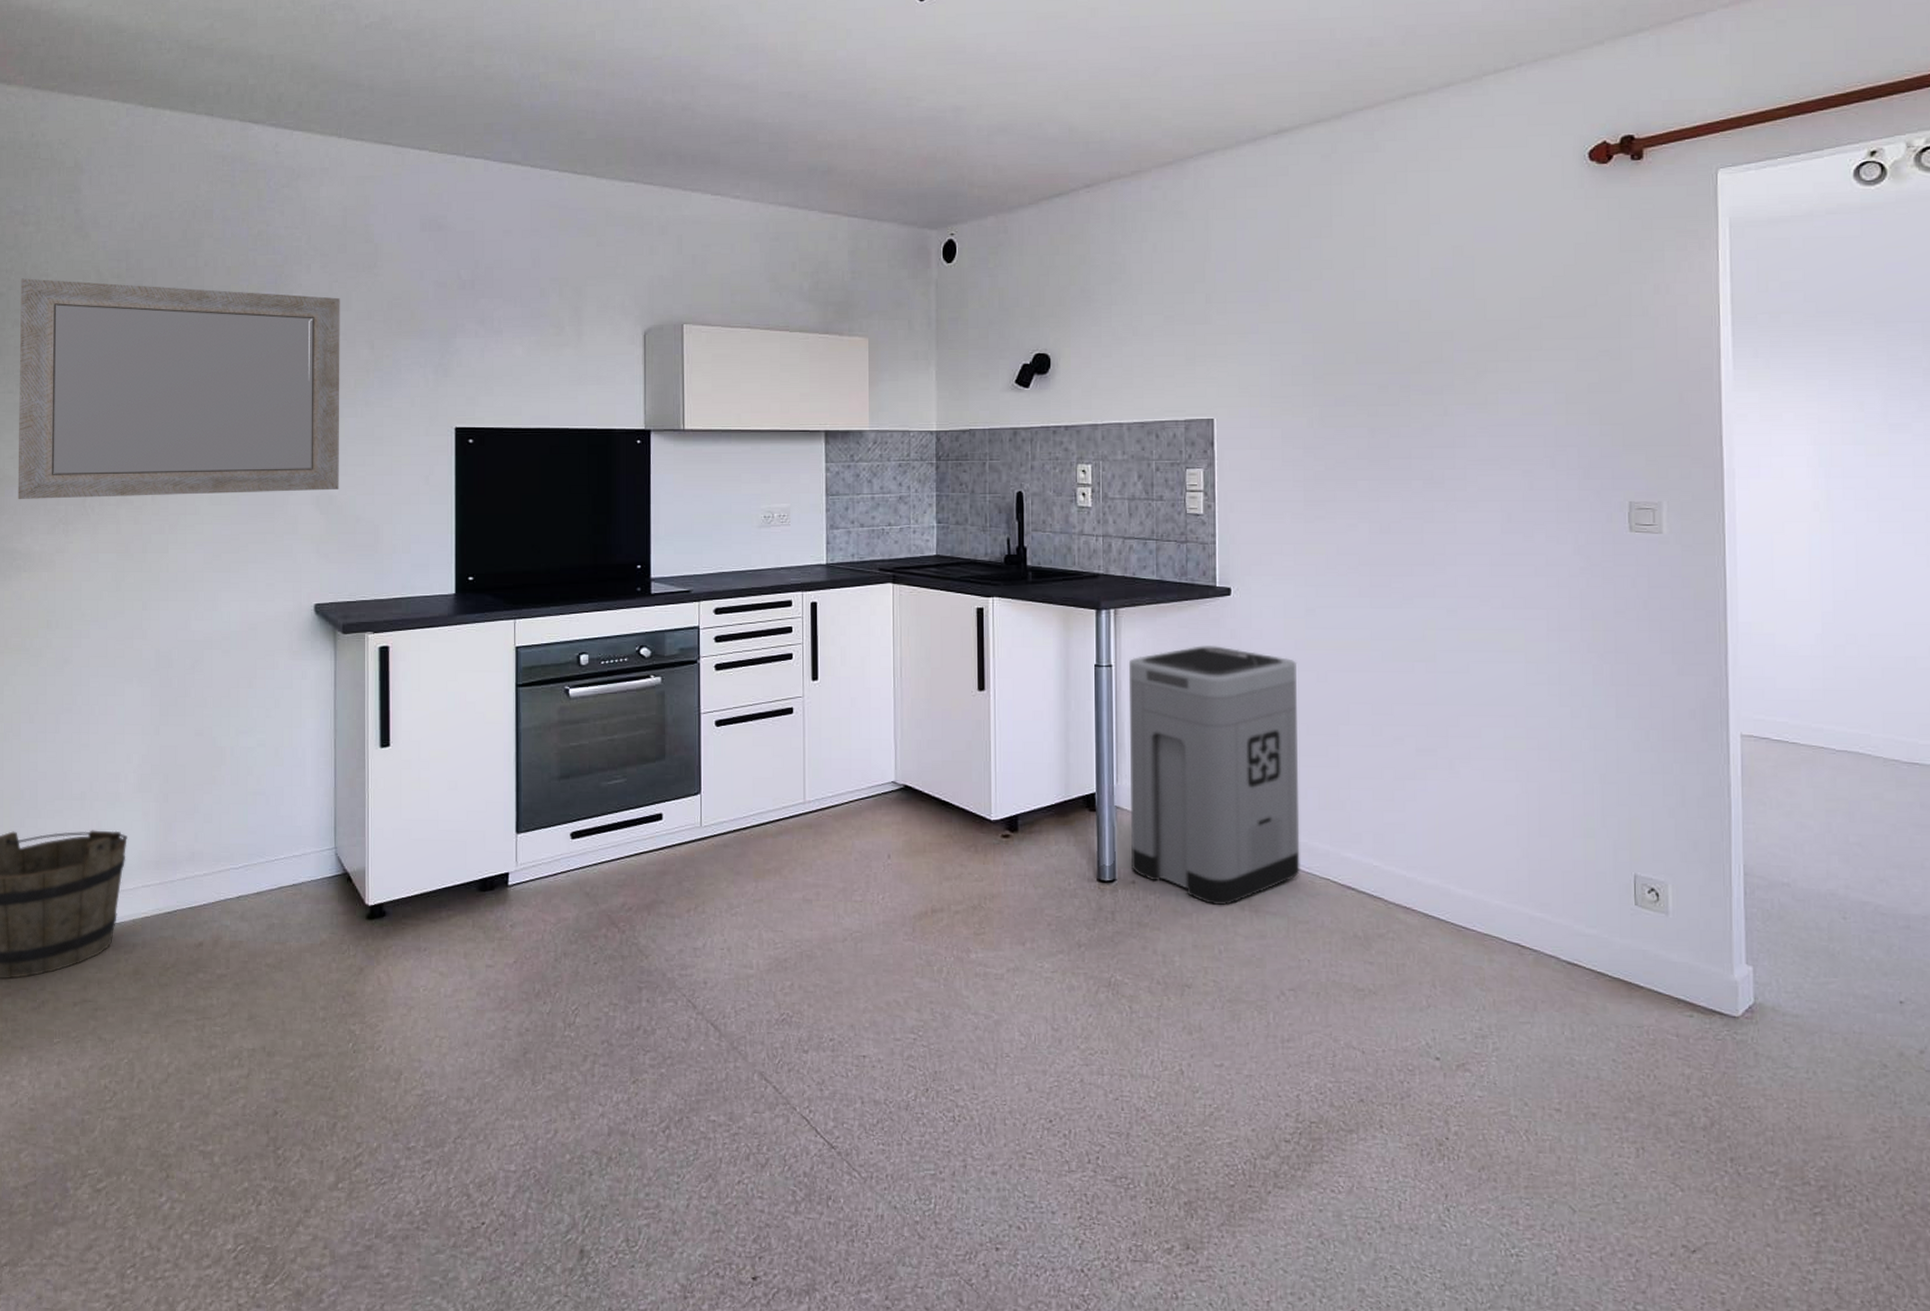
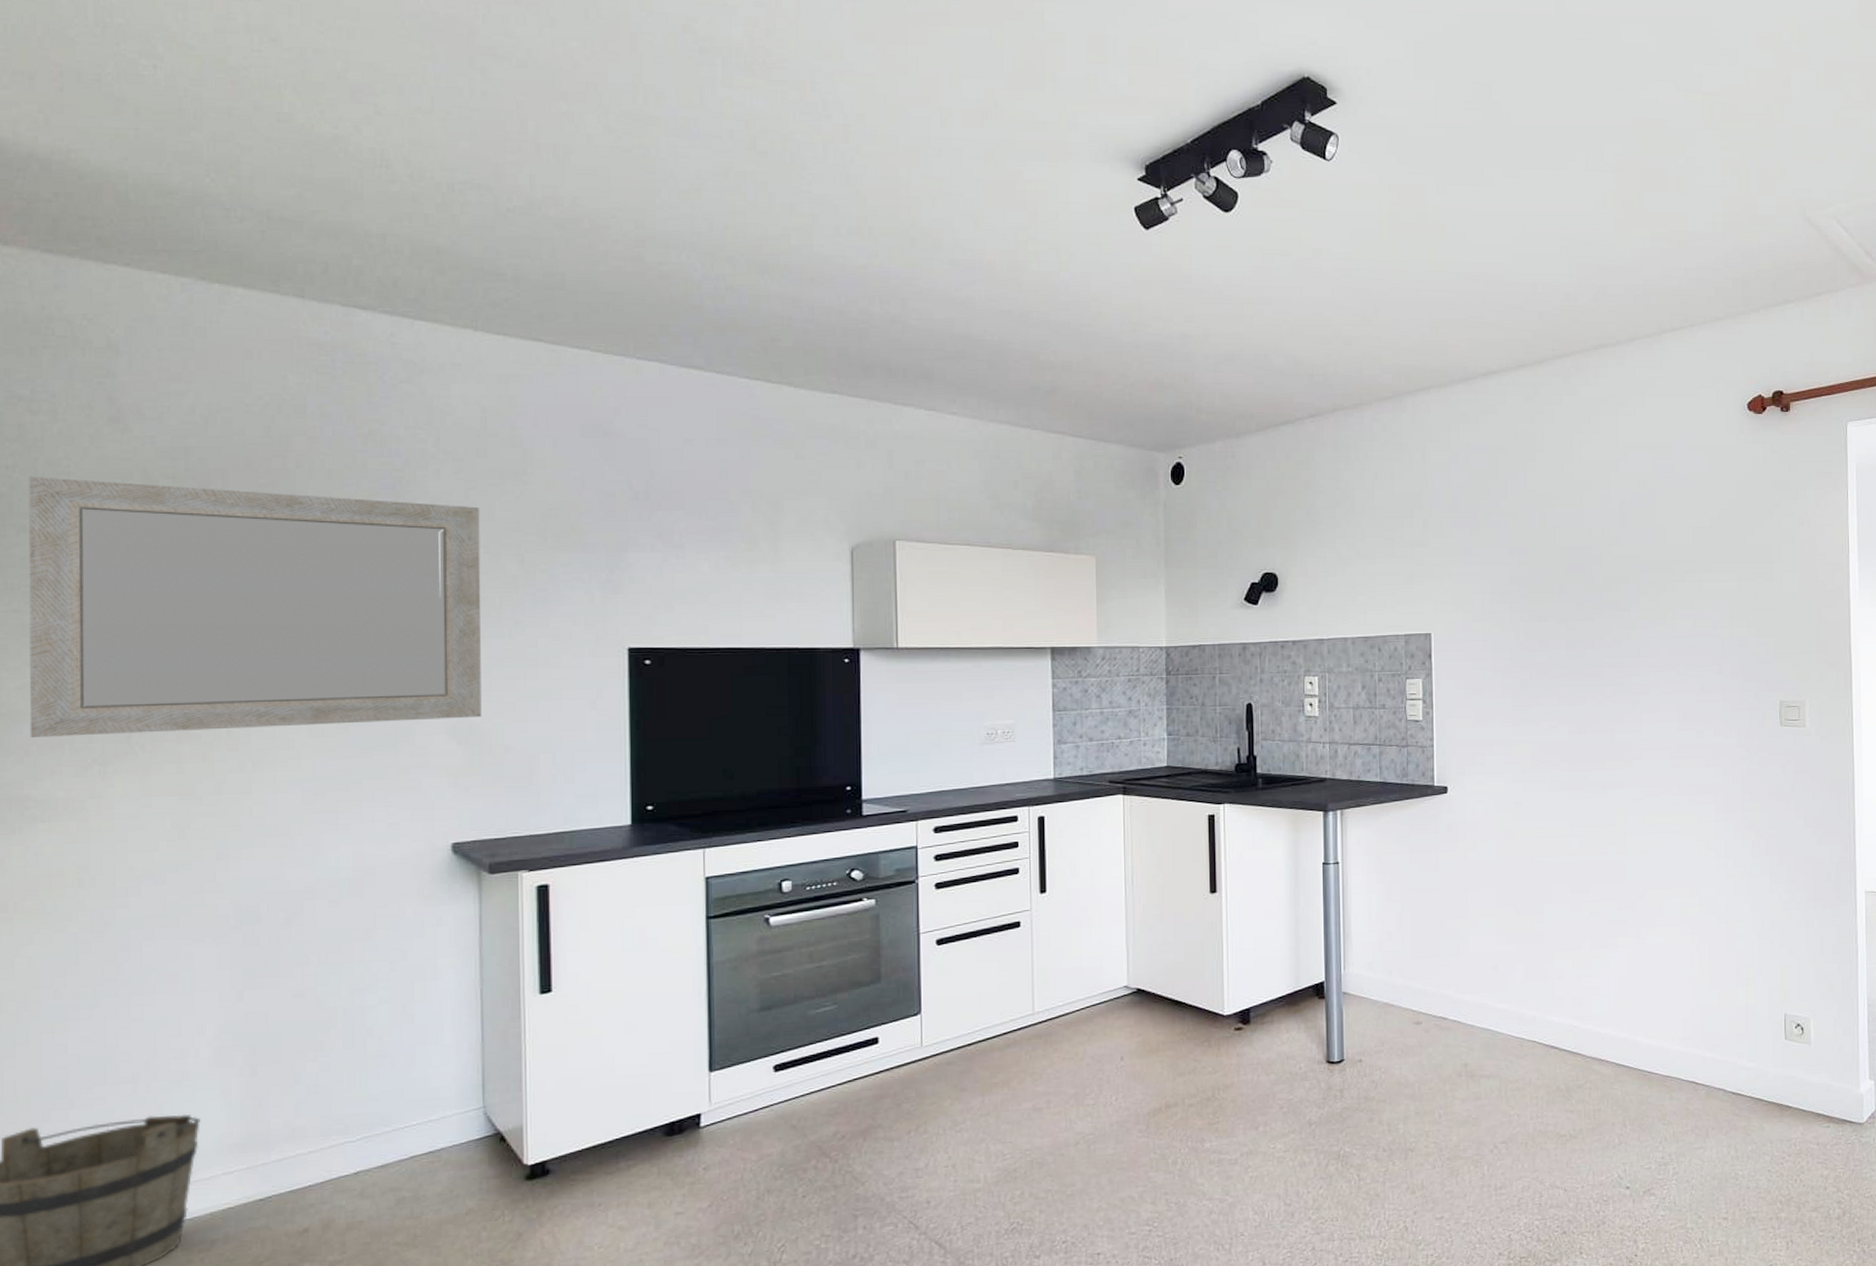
trash can: present [1128,646,1300,906] -> none [1354,839,1510,1075]

